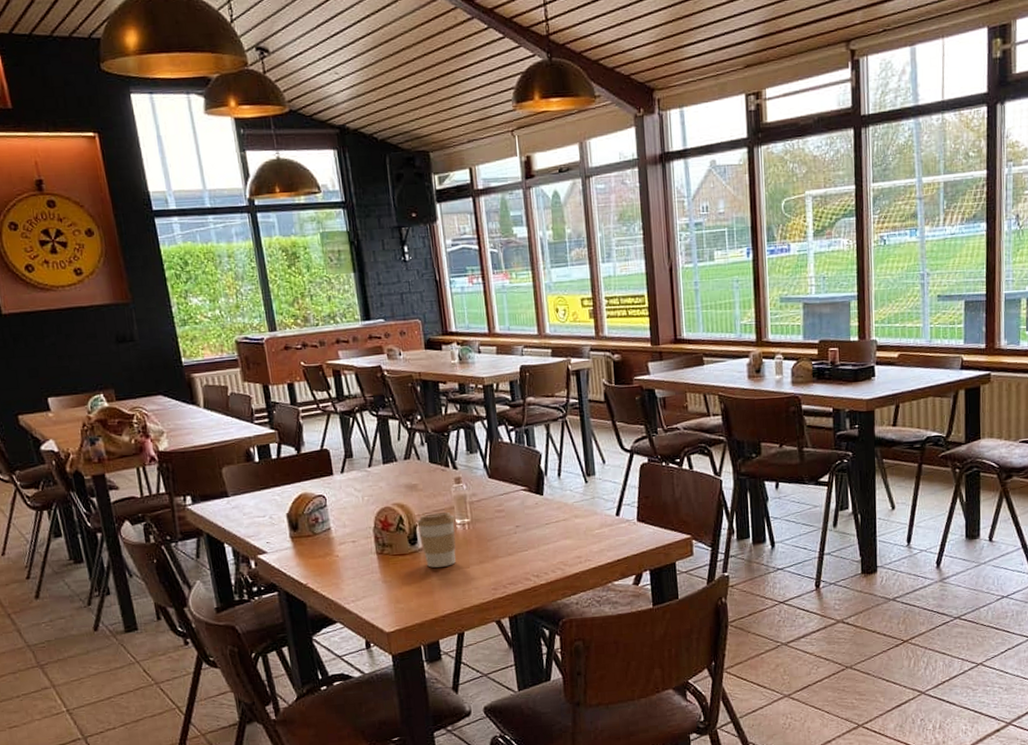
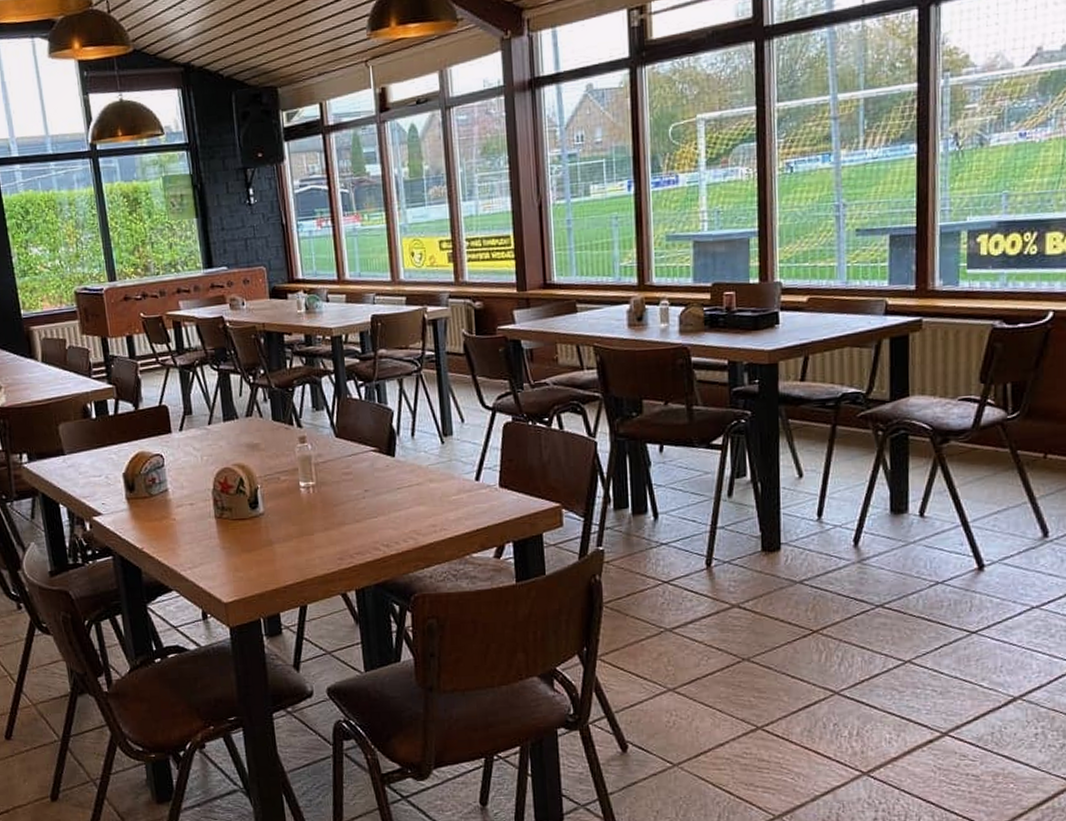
coffee cup: present [417,512,456,568] -> none [258,474,300,534]

